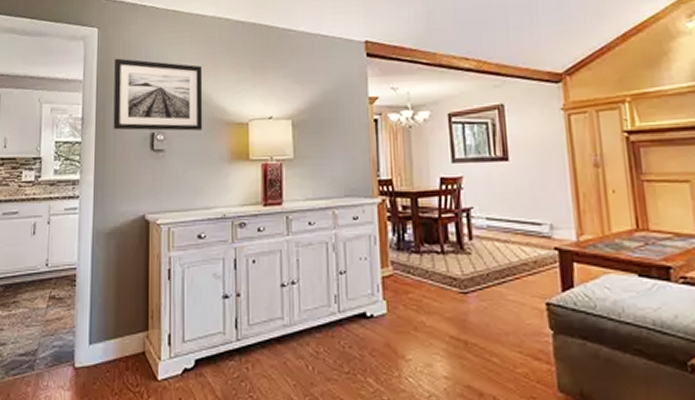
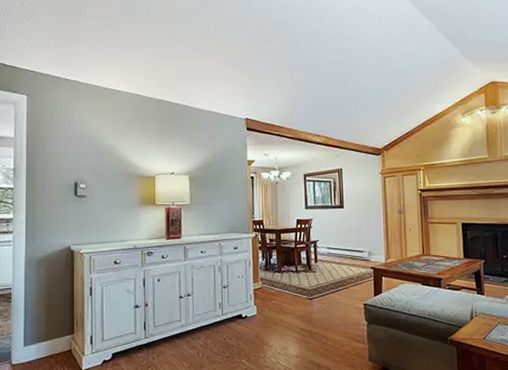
wall art: present [113,58,203,131] -> none [42,121,118,182]

